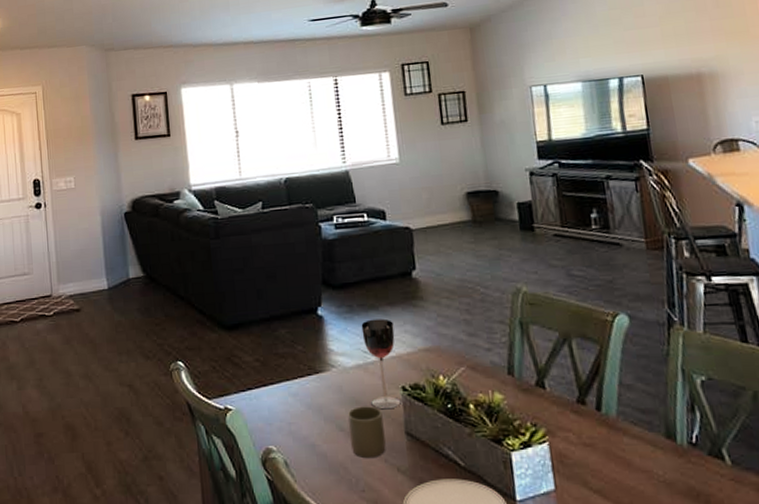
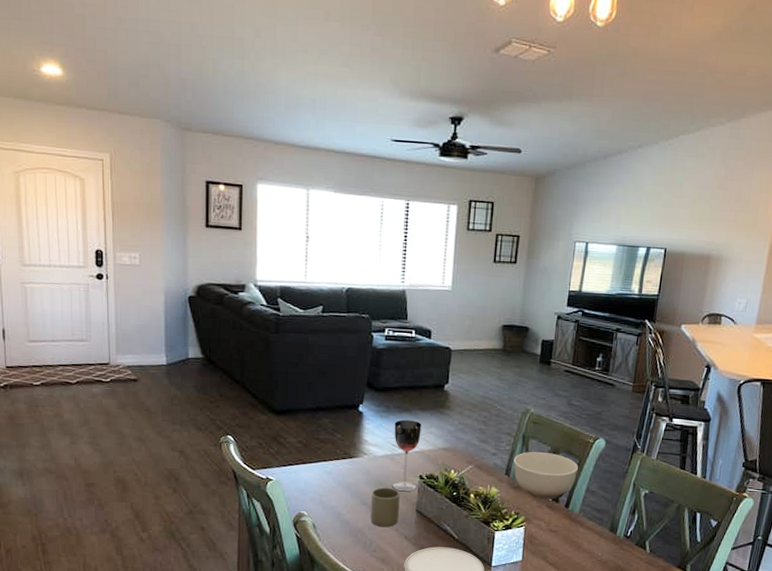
bowl: none [514,339,602,404] -> present [513,451,579,500]

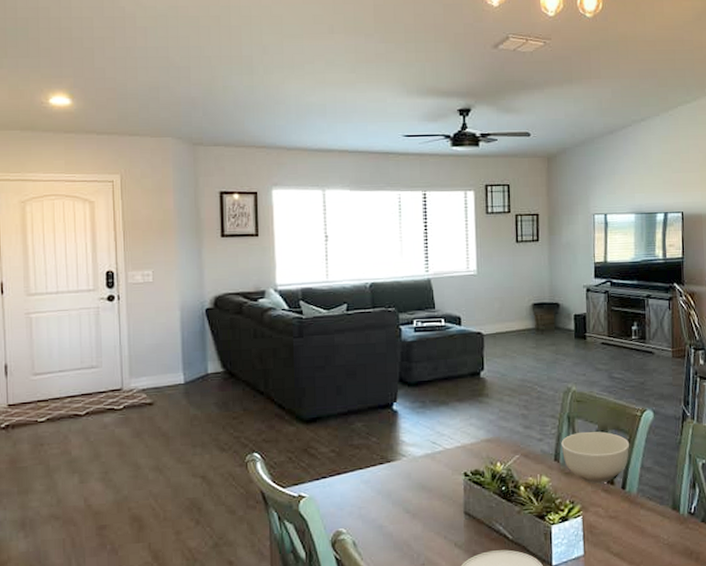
mug: present [370,487,400,527] -> none [413,490,446,536]
wineglass: present [392,420,422,492] -> none [432,413,462,493]

